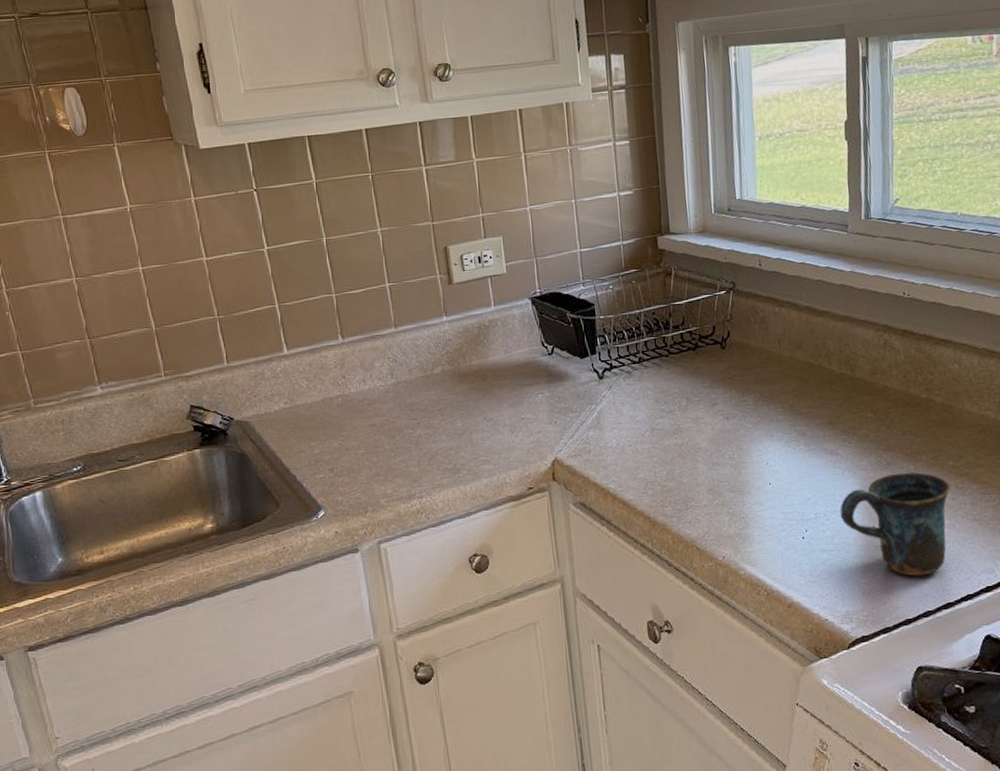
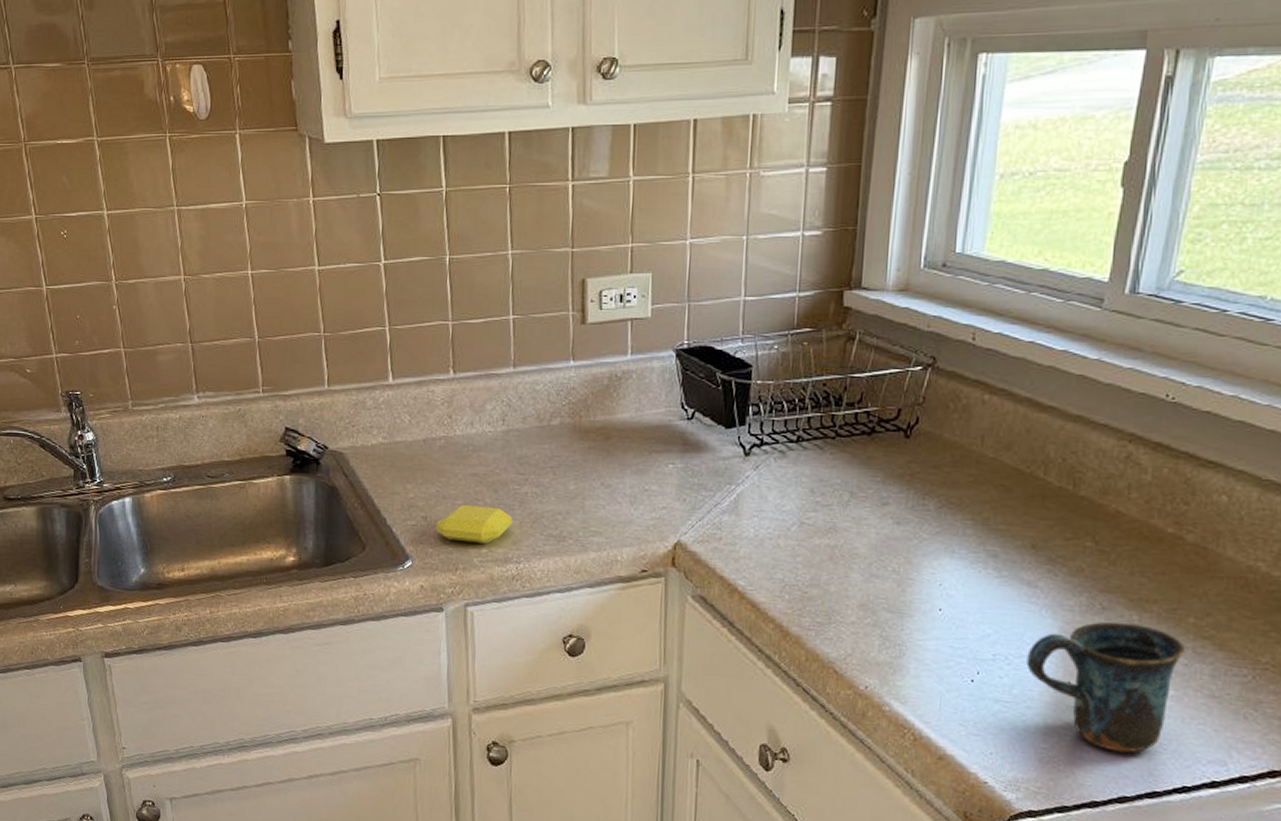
soap bar: none [342,451,412,487] -> present [435,505,513,544]

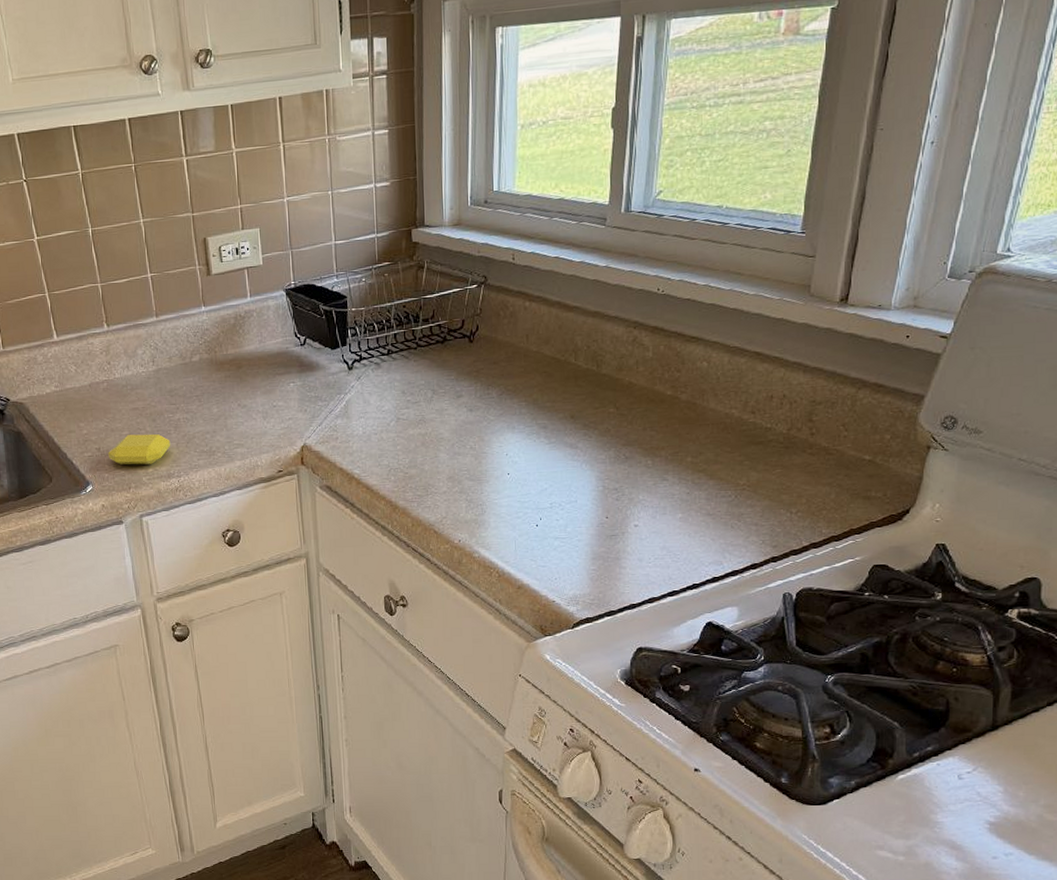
mug: present [1026,621,1185,753] -> none [575,466,687,565]

